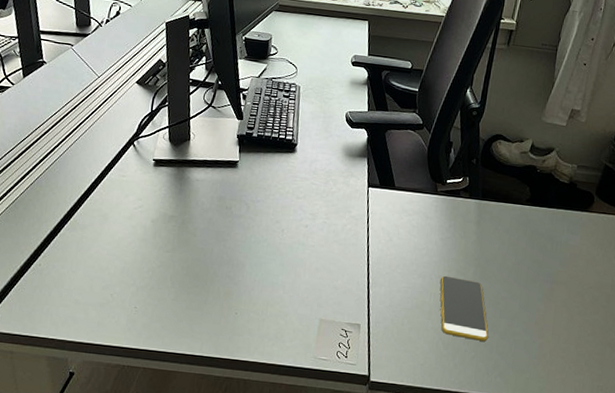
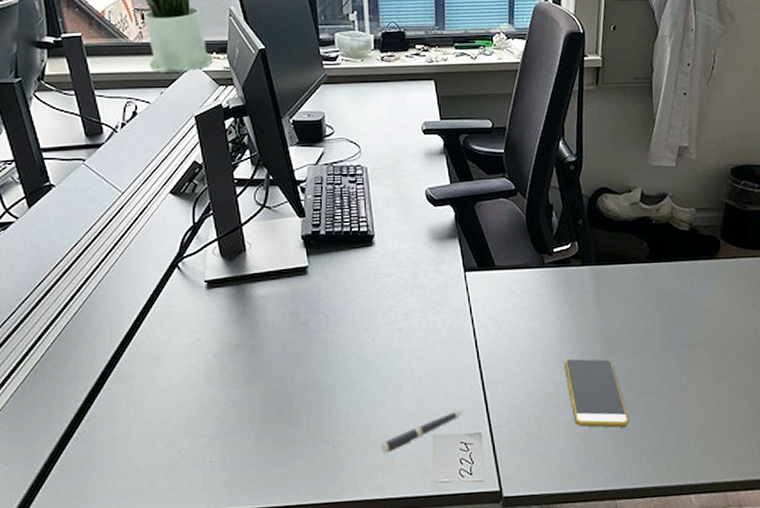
pen: none [275,302,350,327] -> present [381,410,465,453]

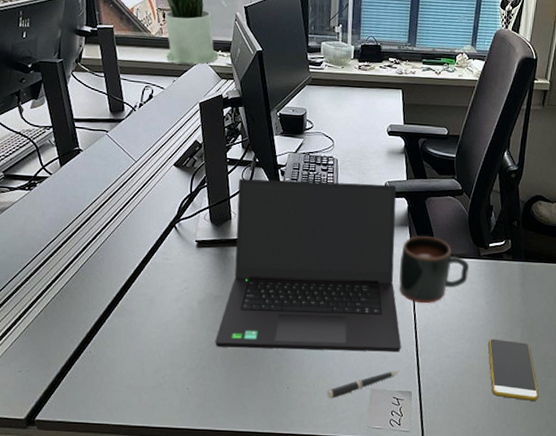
laptop: none [239,191,464,406] -> present [215,179,401,352]
mug: none [451,247,534,326] -> present [398,236,470,303]

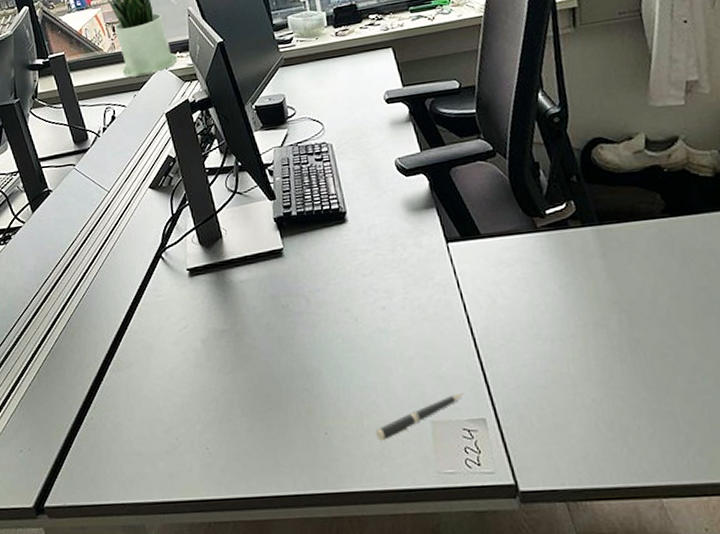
laptop: present [215,179,401,352] -> none [222,161,459,392]
mug: present [398,236,470,303] -> none [433,214,527,301]
smartphone: present [488,338,539,401] -> none [575,332,666,412]

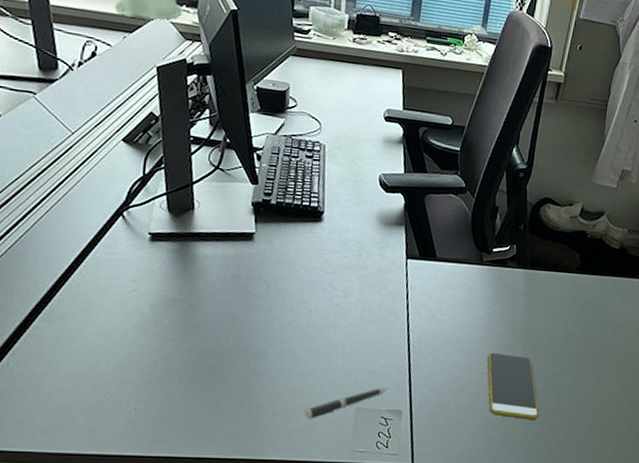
smartphone: none [575,332,666,412] -> present [487,352,539,420]

